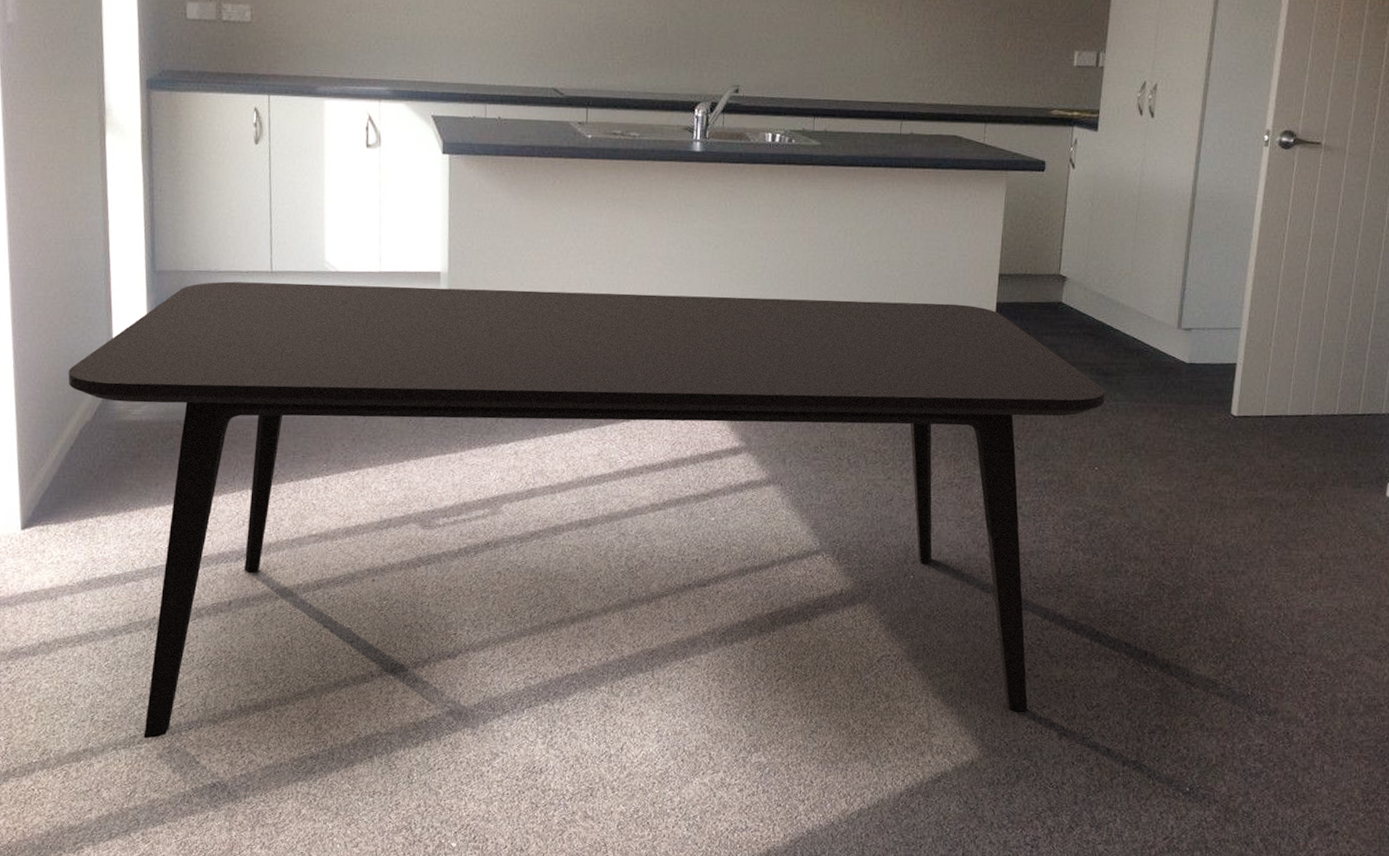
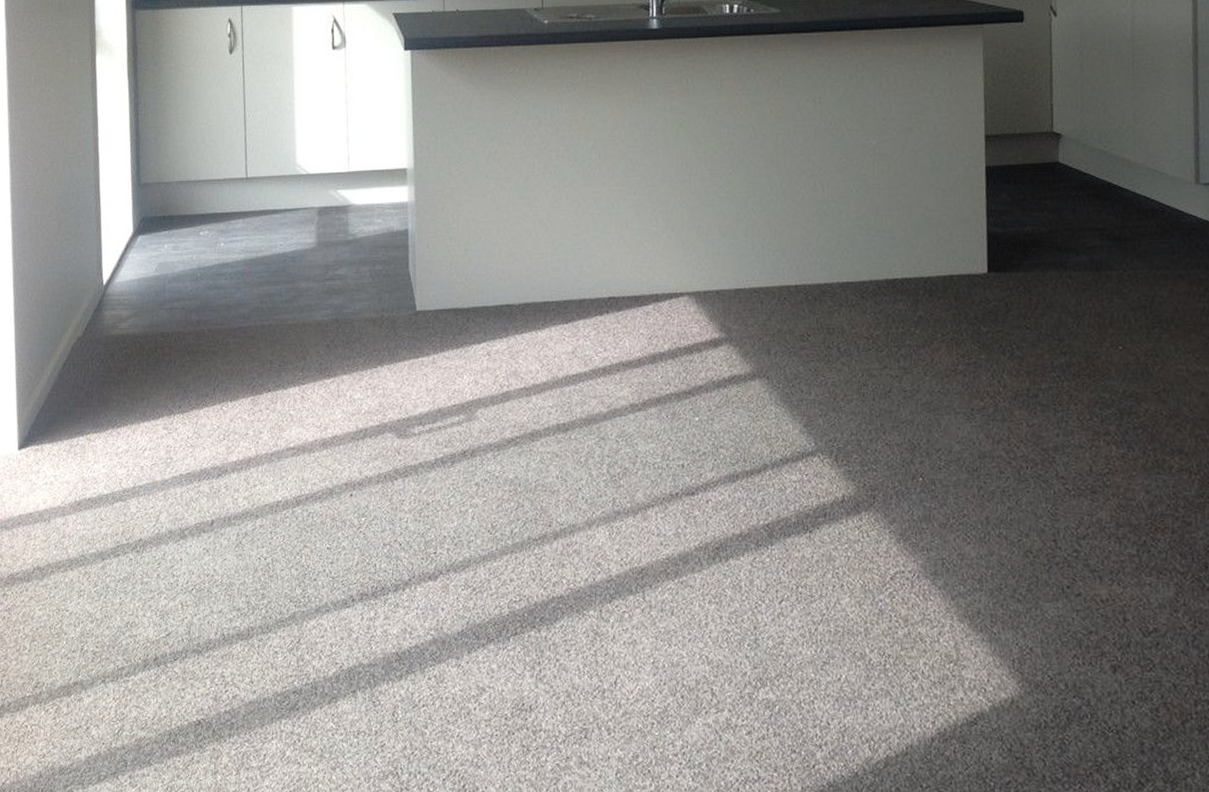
dining table: present [68,281,1106,739] -> none [61,170,1121,671]

